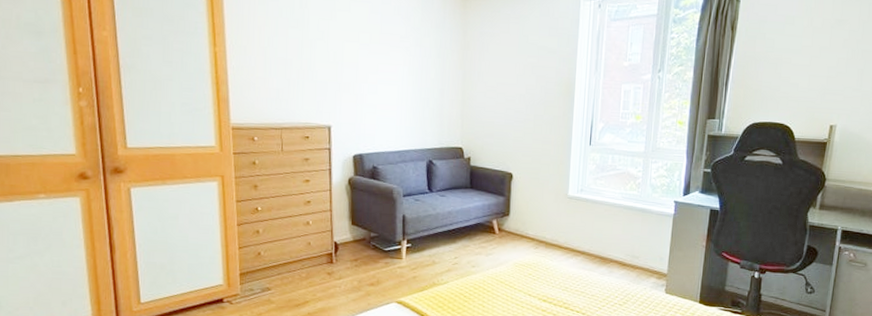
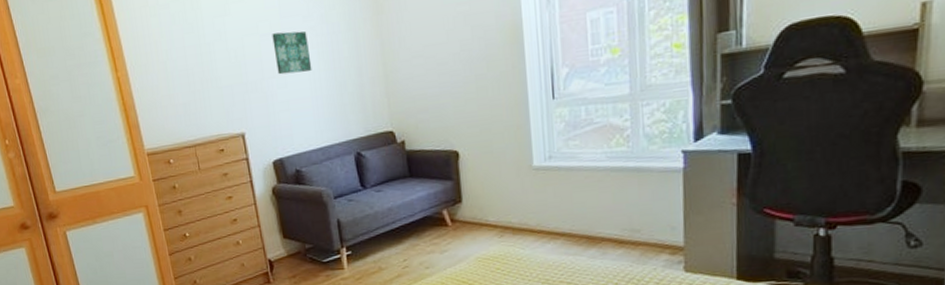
wall art: none [370,45,402,84] -> present [272,31,312,75]

